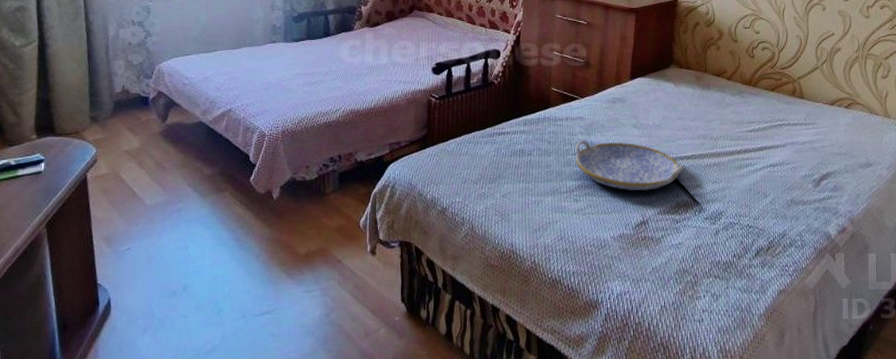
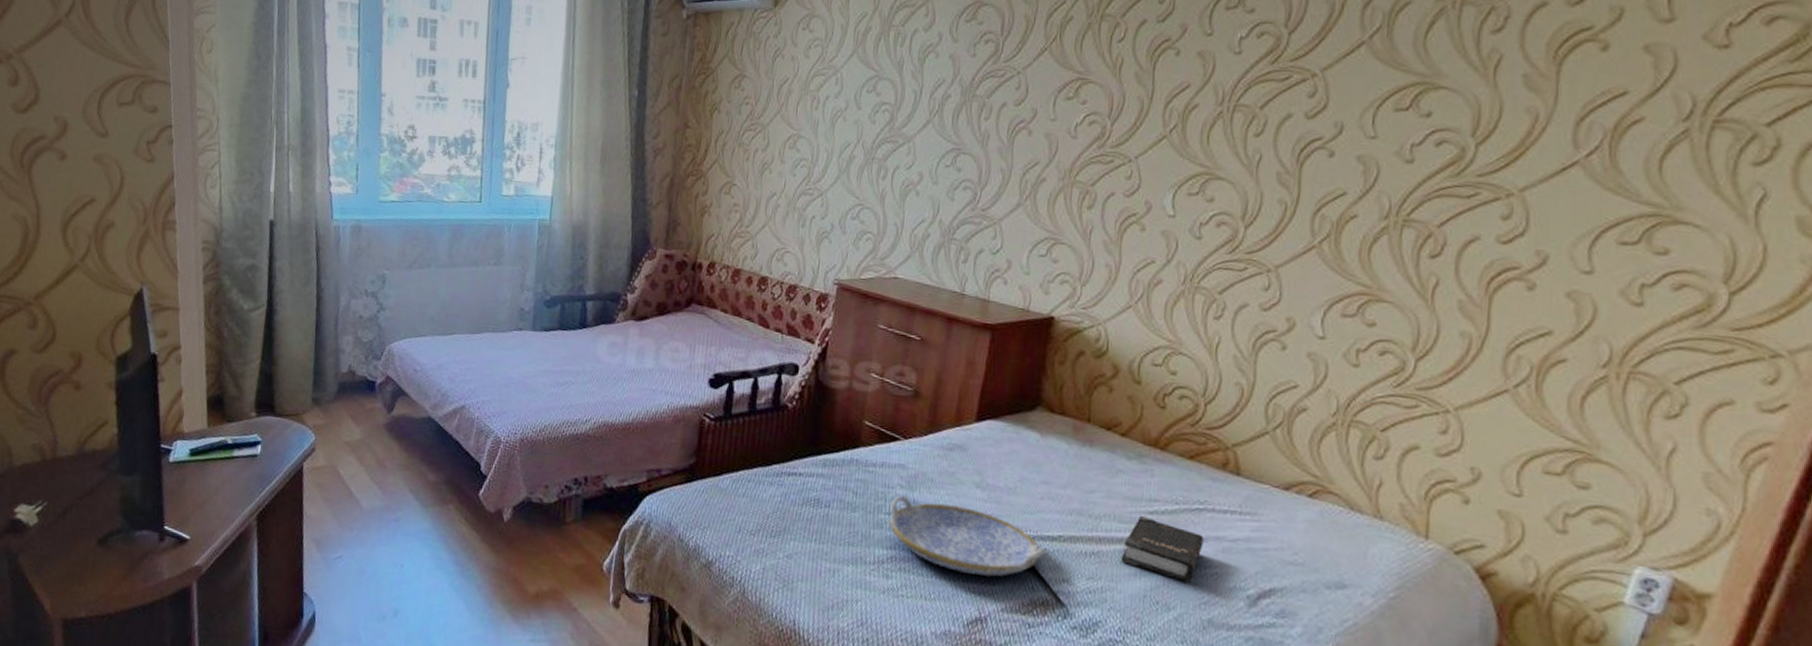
hardback book: none [733,133,784,176] -> present [1120,515,1204,582]

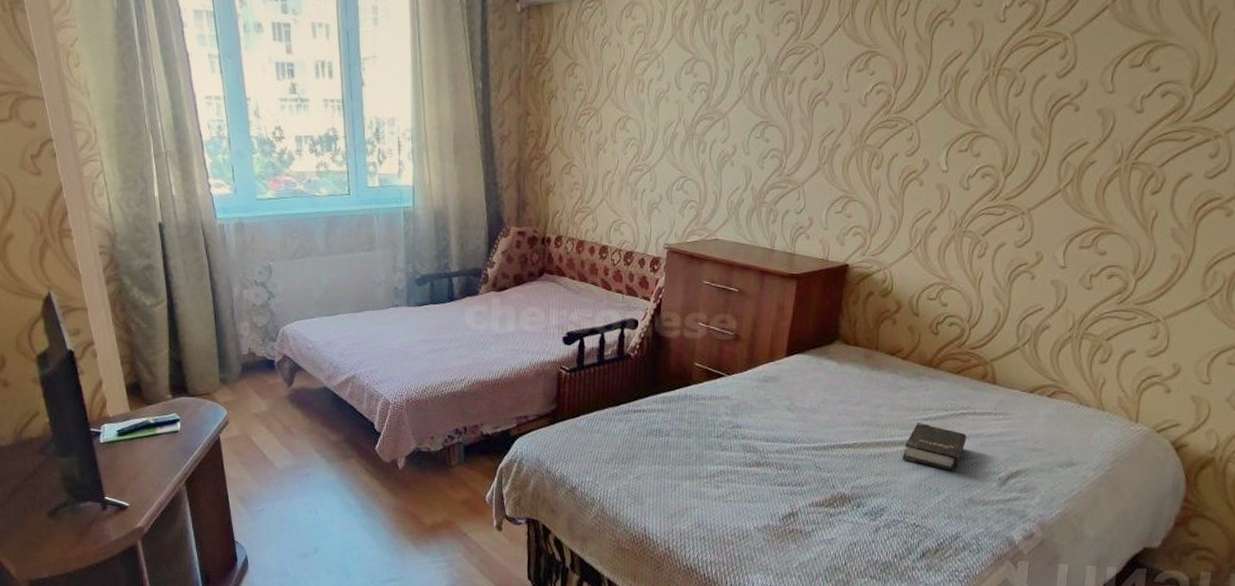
serving tray: present [889,496,1044,577] -> none [718,422,842,480]

